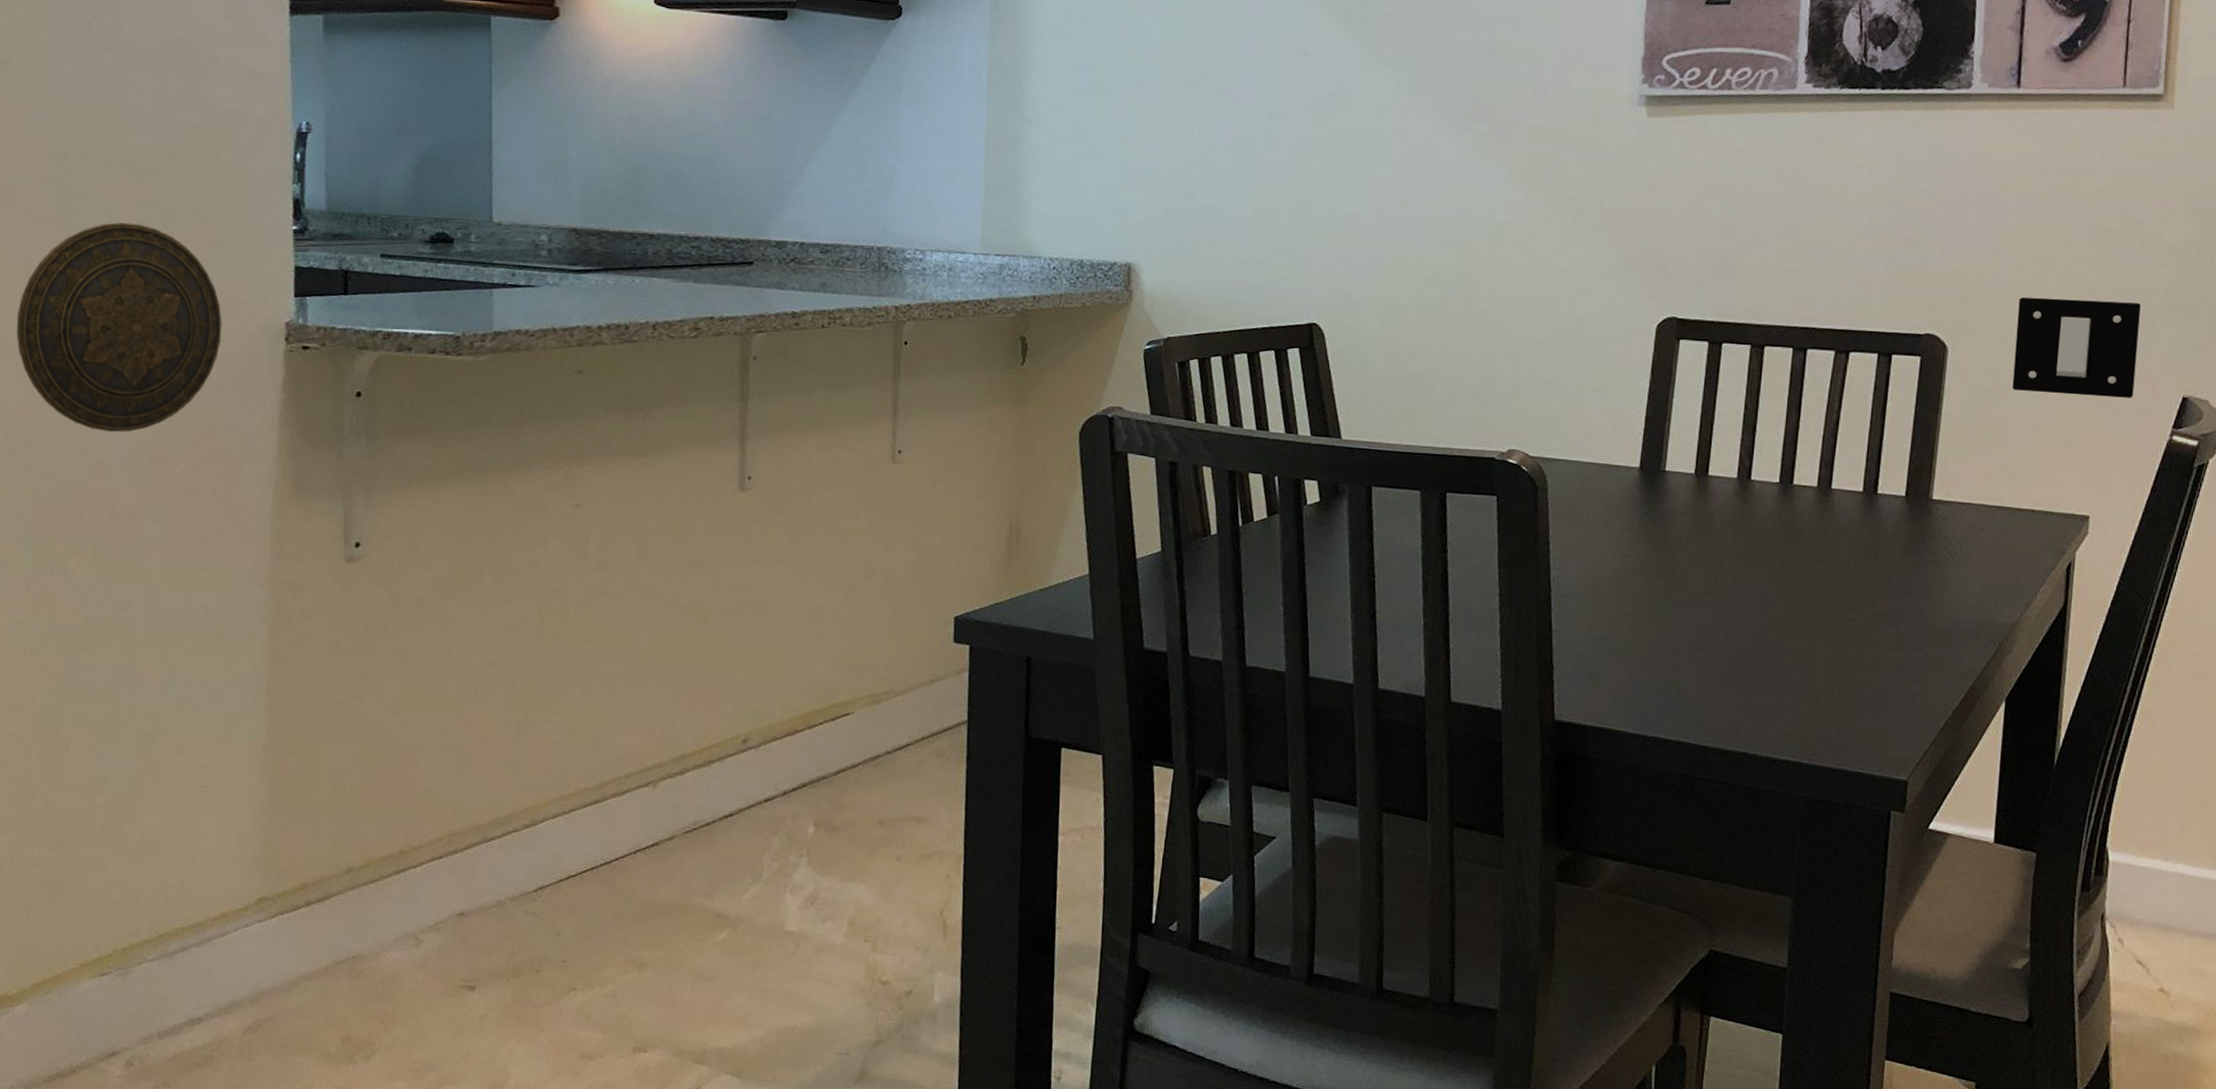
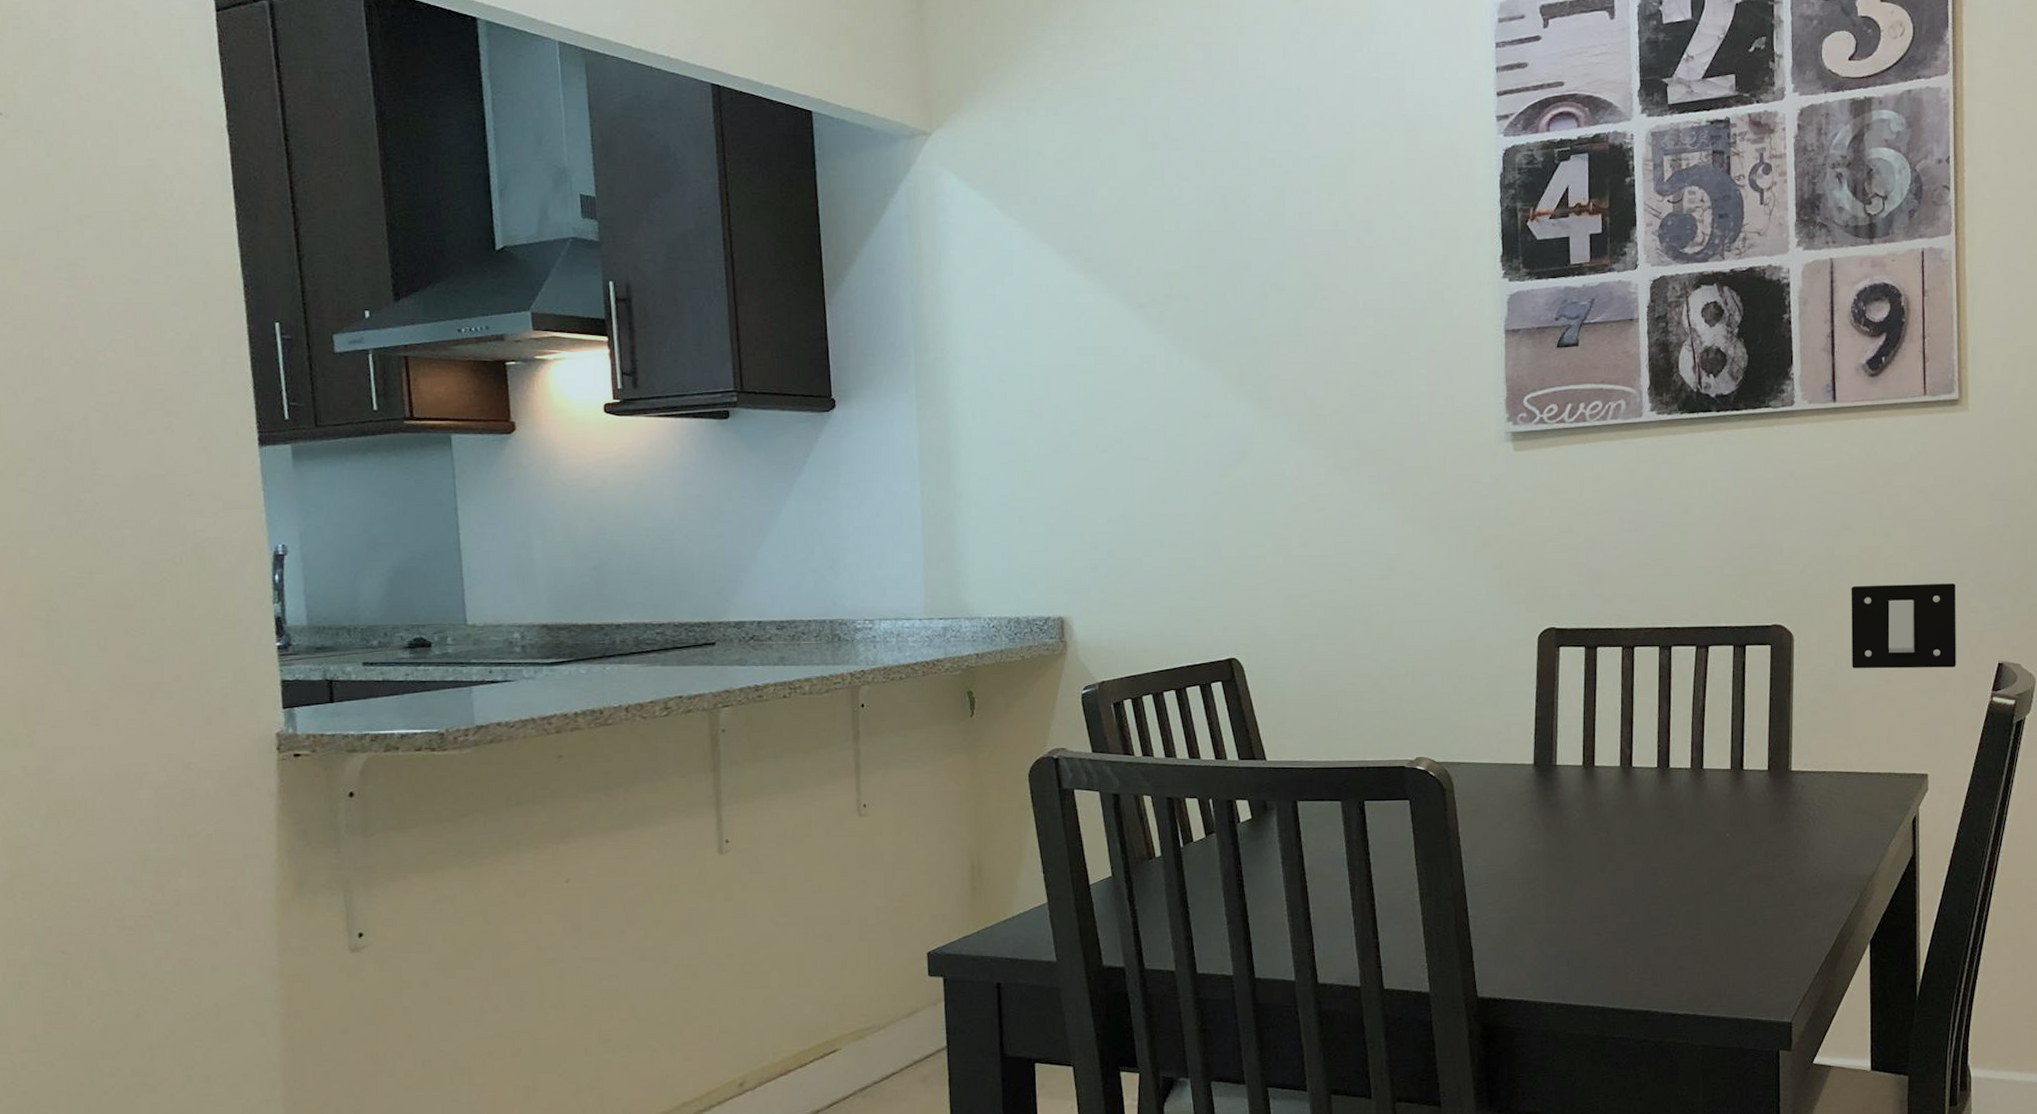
decorative plate: present [16,222,222,433] -> none [14,651,215,850]

